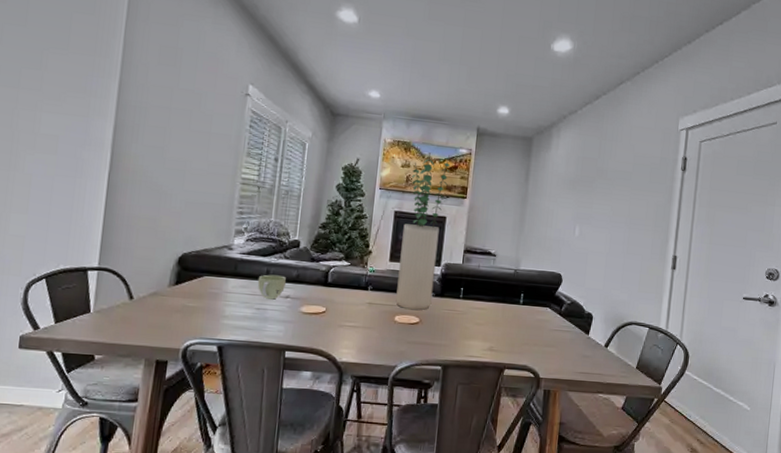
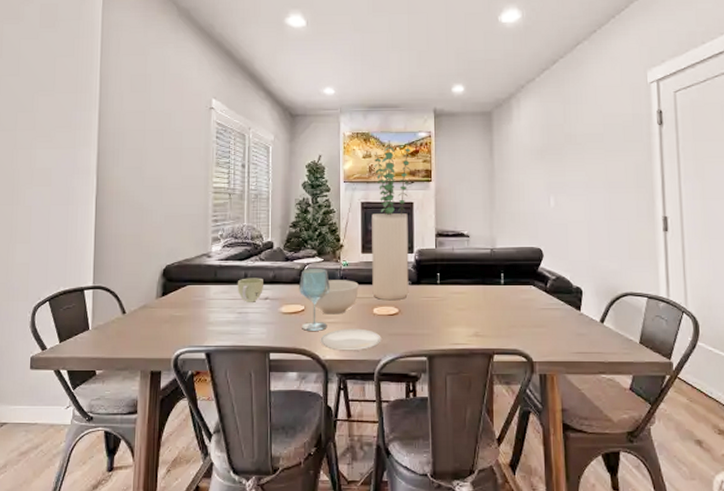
wine glass: none [321,271,355,333] -> present [298,268,331,331]
bowl: none [333,284,383,319] -> present [312,280,359,315]
plate: none [338,333,400,356] -> present [320,328,381,352]

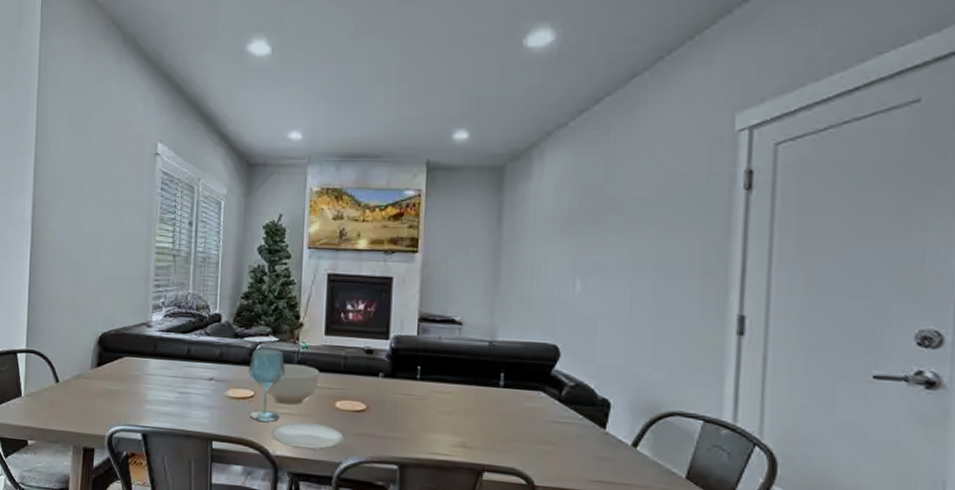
cup: present [237,278,264,302] -> none [178,353,210,382]
vase: present [372,140,411,301] -> none [335,199,393,395]

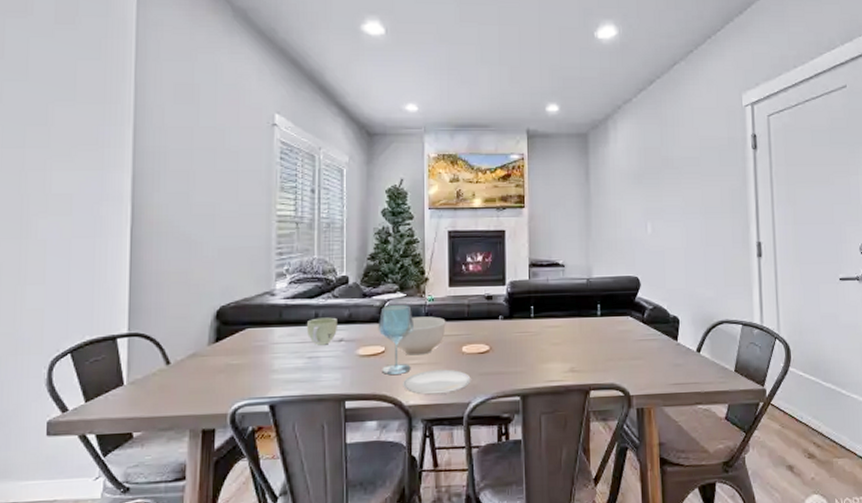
cup: none [178,353,210,382] -> present [306,317,339,345]

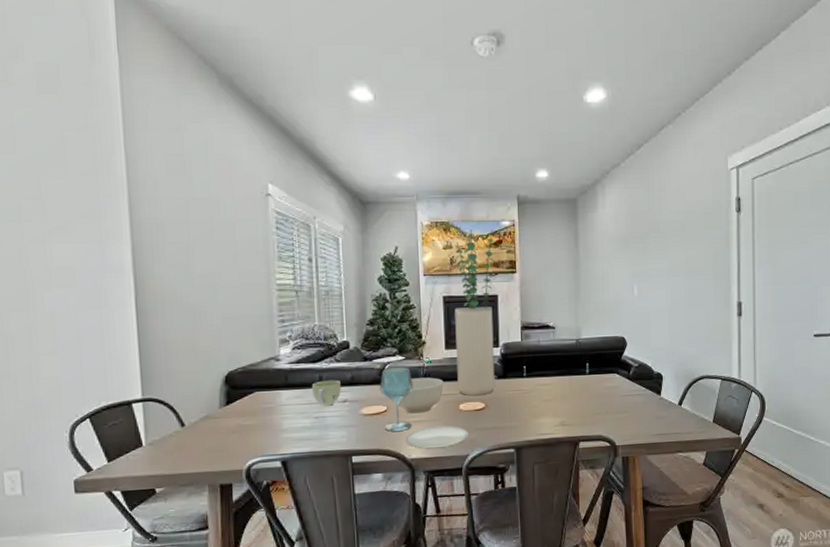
vase: none [460,163,502,338] -> present [455,229,495,396]

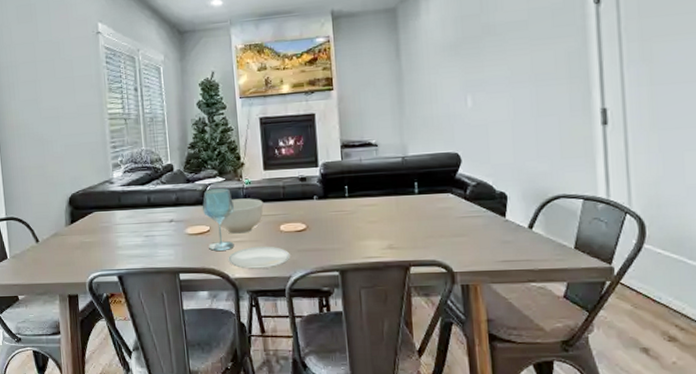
cup: present [311,380,342,406] -> none [141,201,168,226]
vase: present [455,229,495,396] -> none [269,47,316,217]

